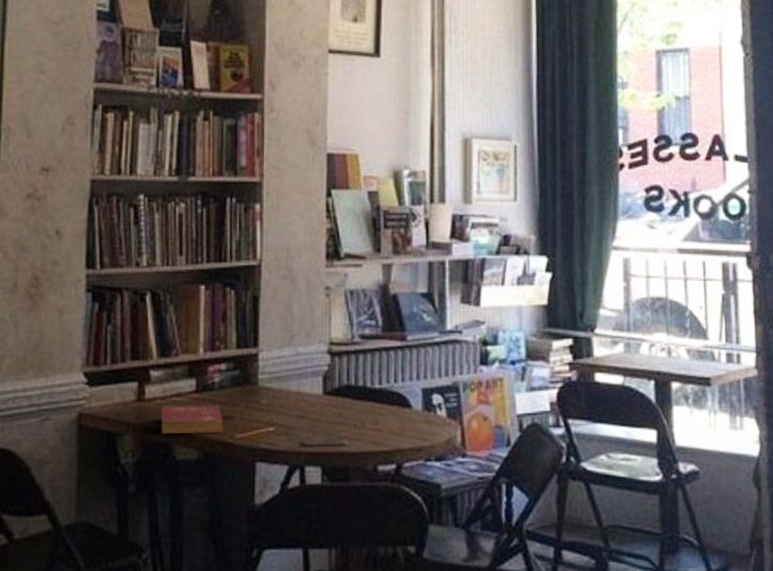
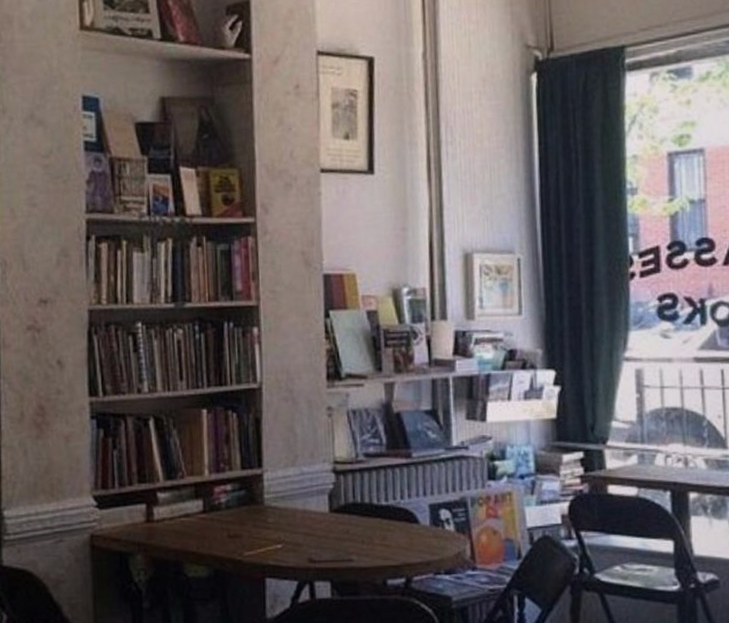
book: present [161,405,223,434] -> none [170,524,231,553]

